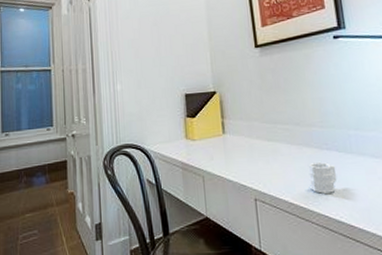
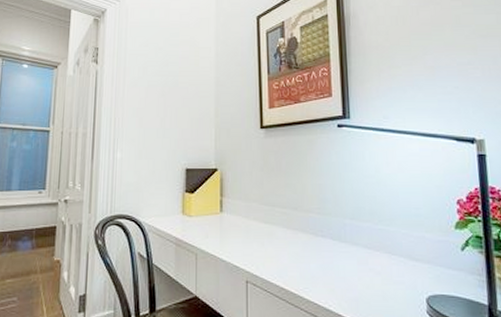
mug: present [308,161,337,194] -> none [302,248,329,281]

